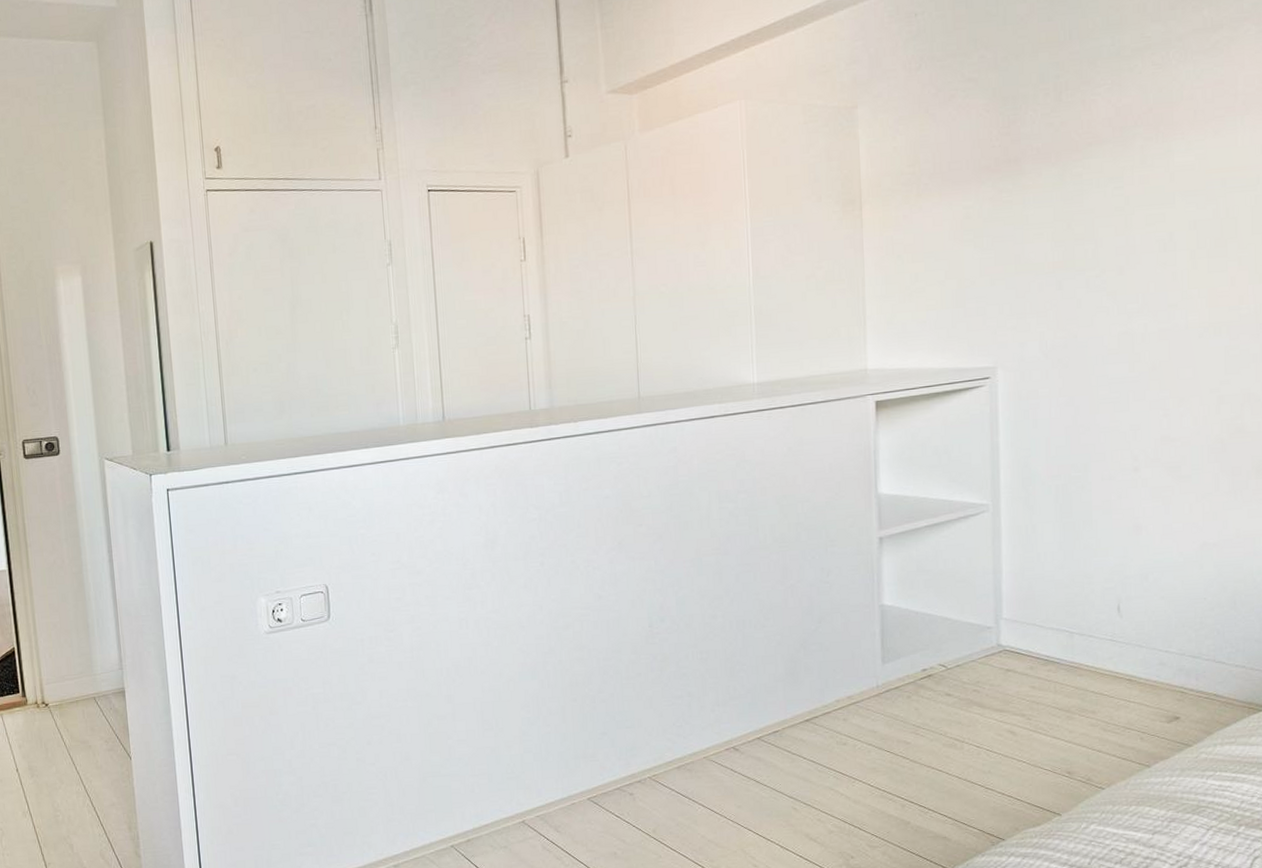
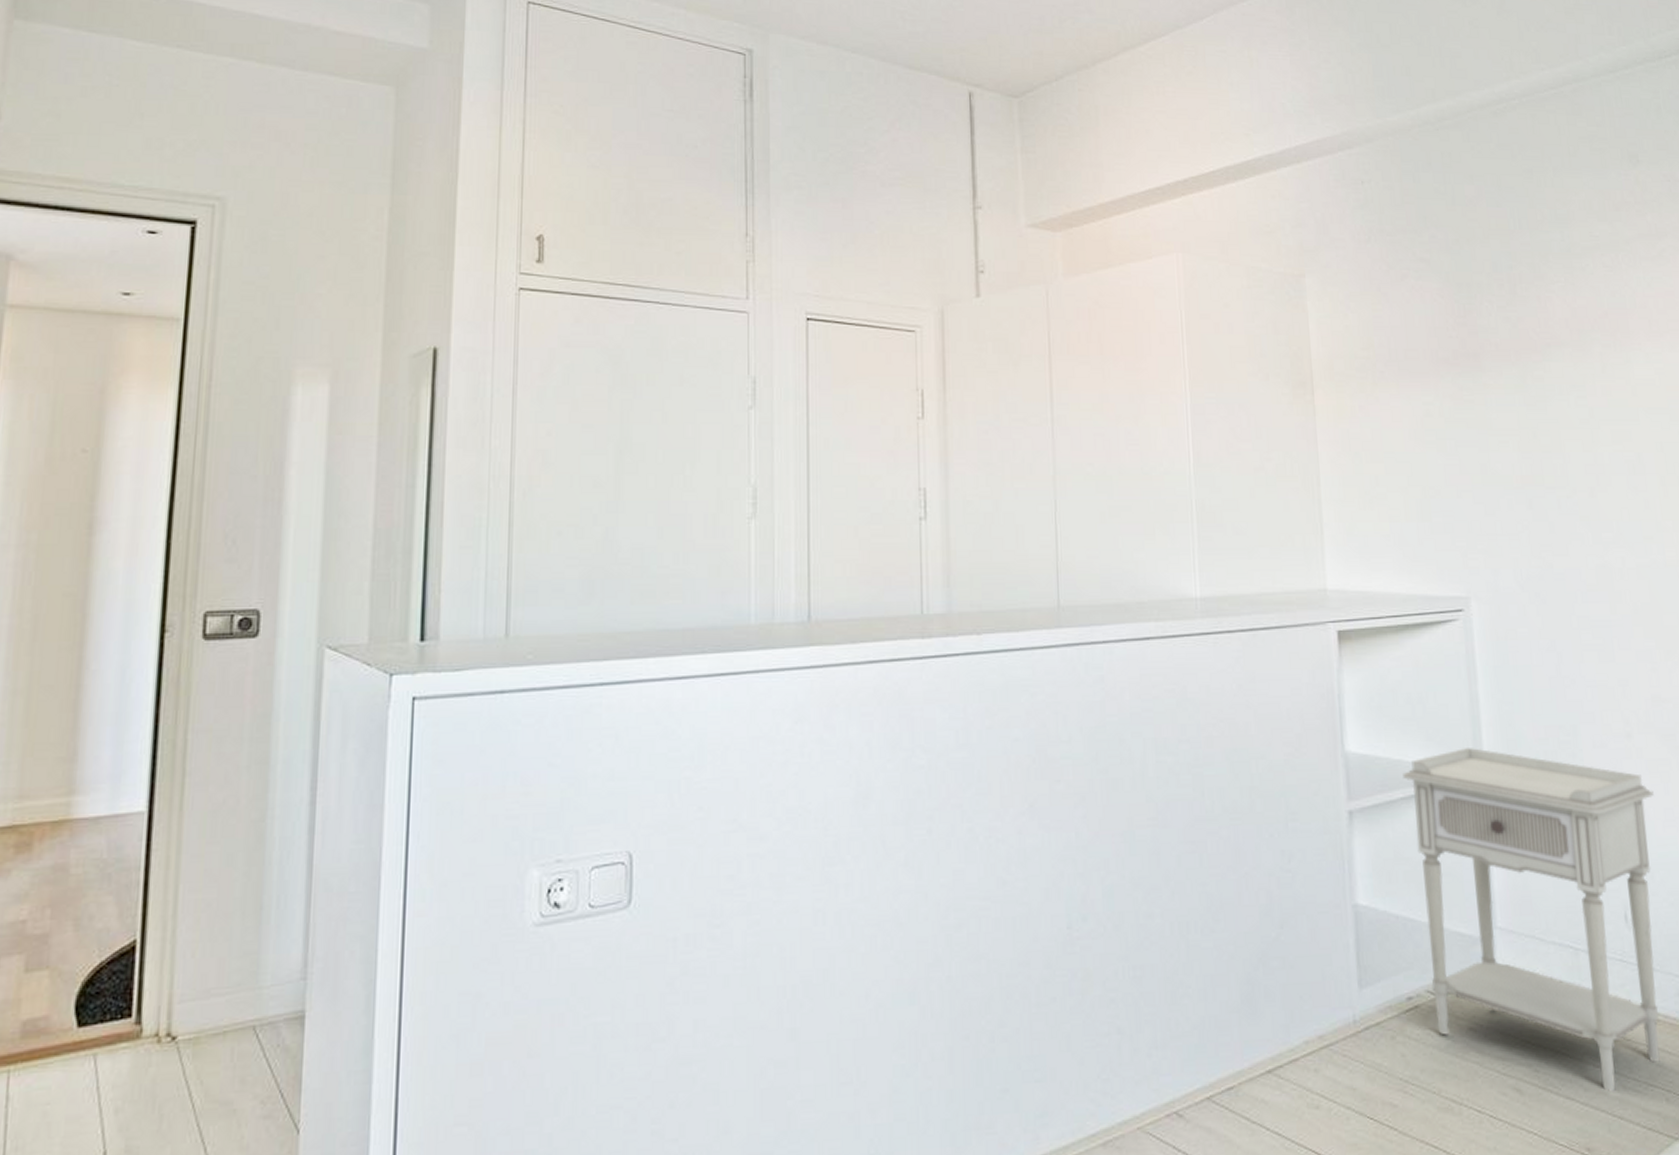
nightstand: none [927,485,1155,733] -> present [1403,748,1660,1091]

